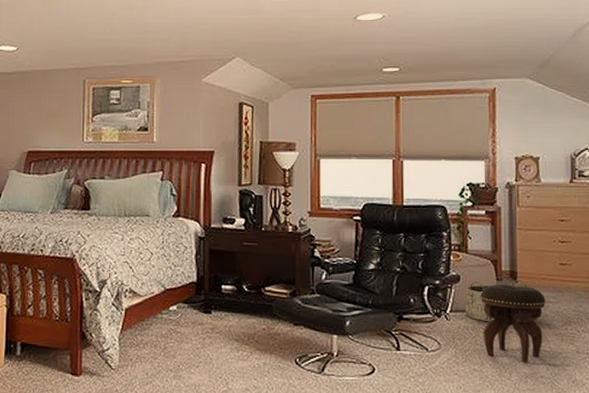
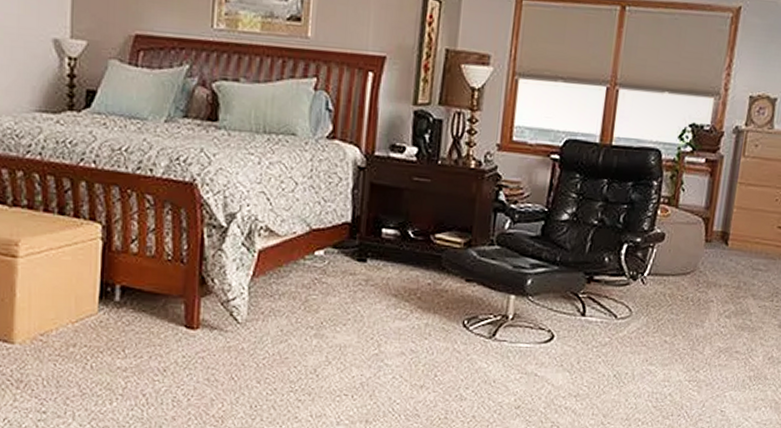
basket: present [465,280,533,322] -> none [665,241,738,290]
footstool: present [480,284,546,363] -> none [680,246,756,336]

